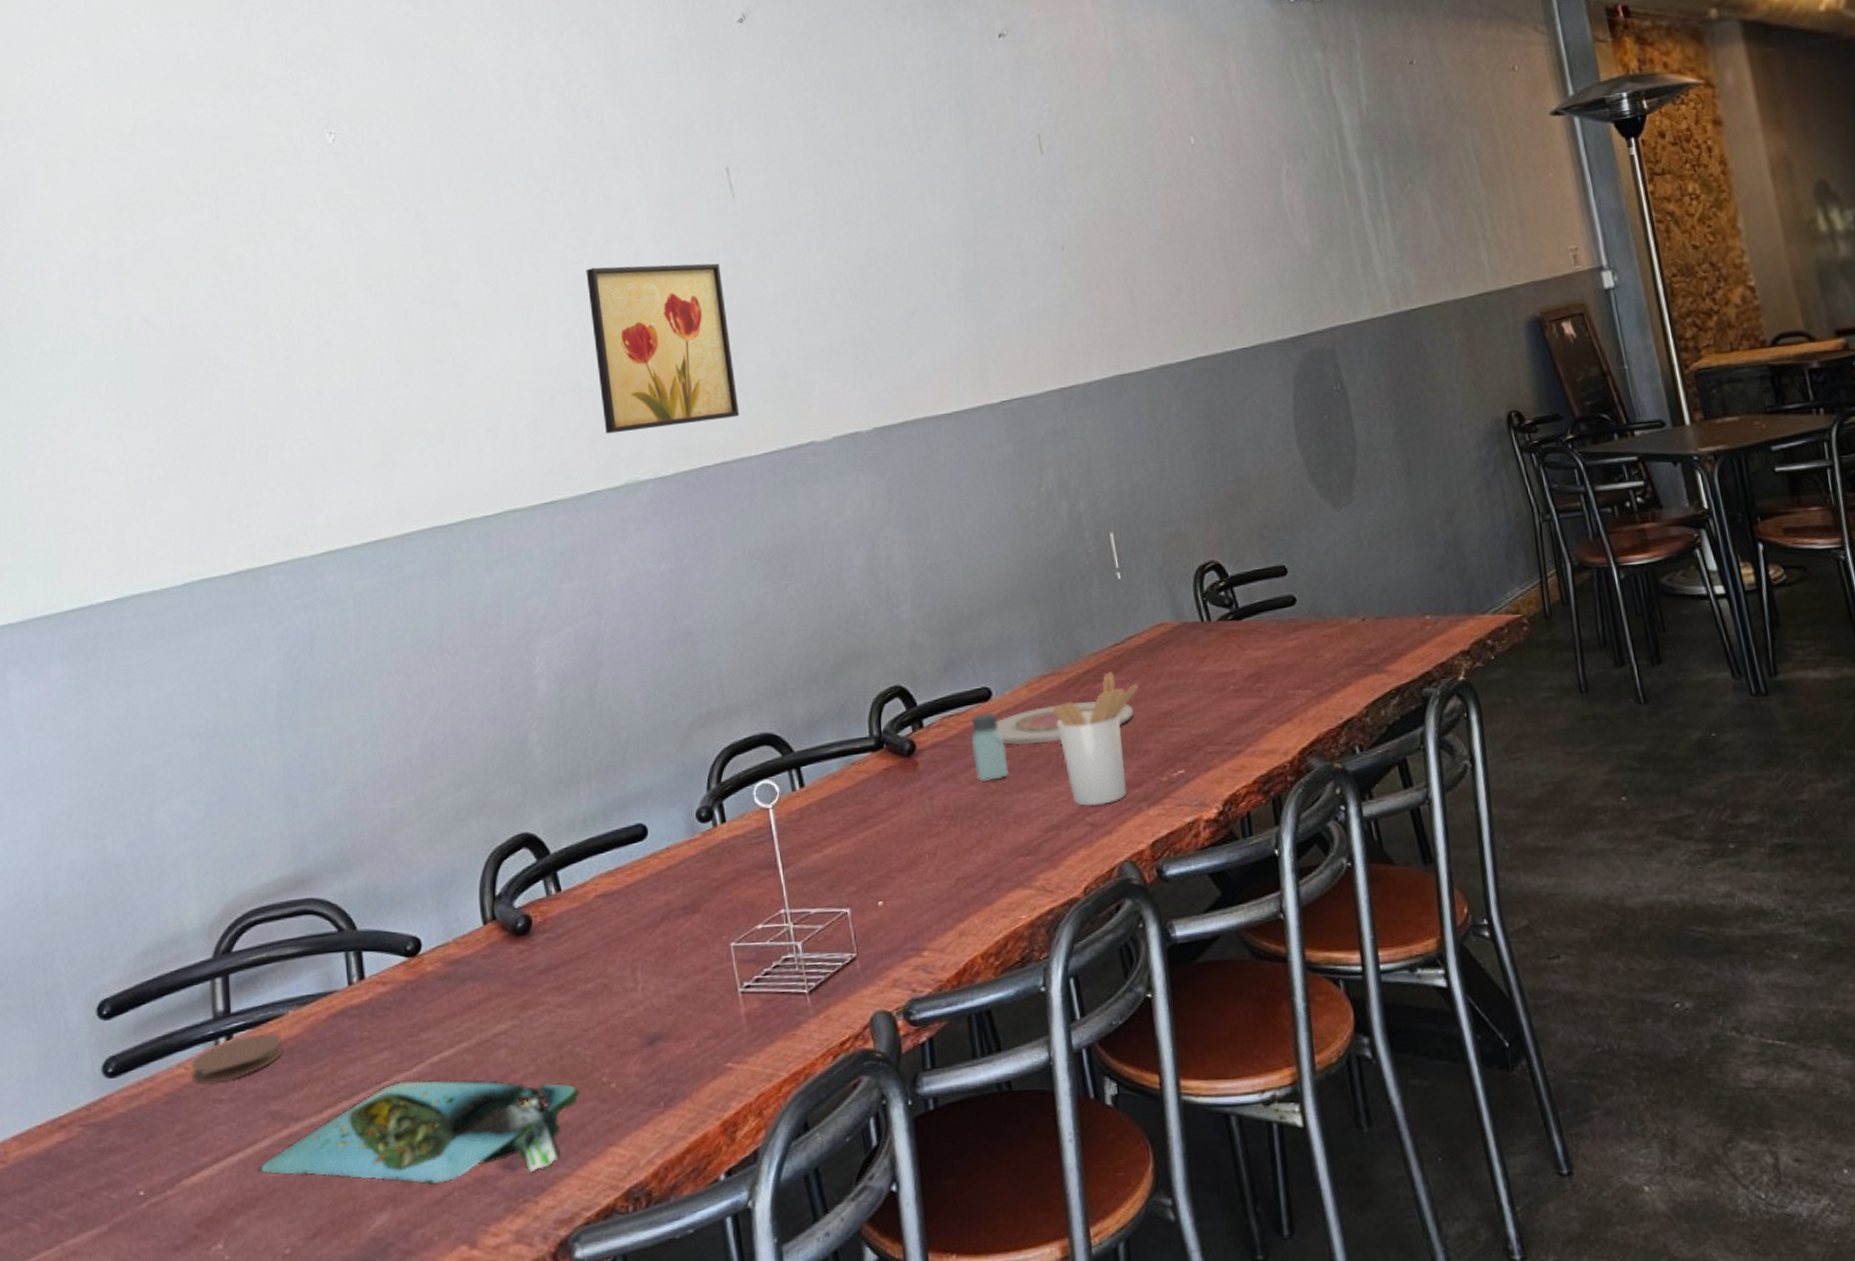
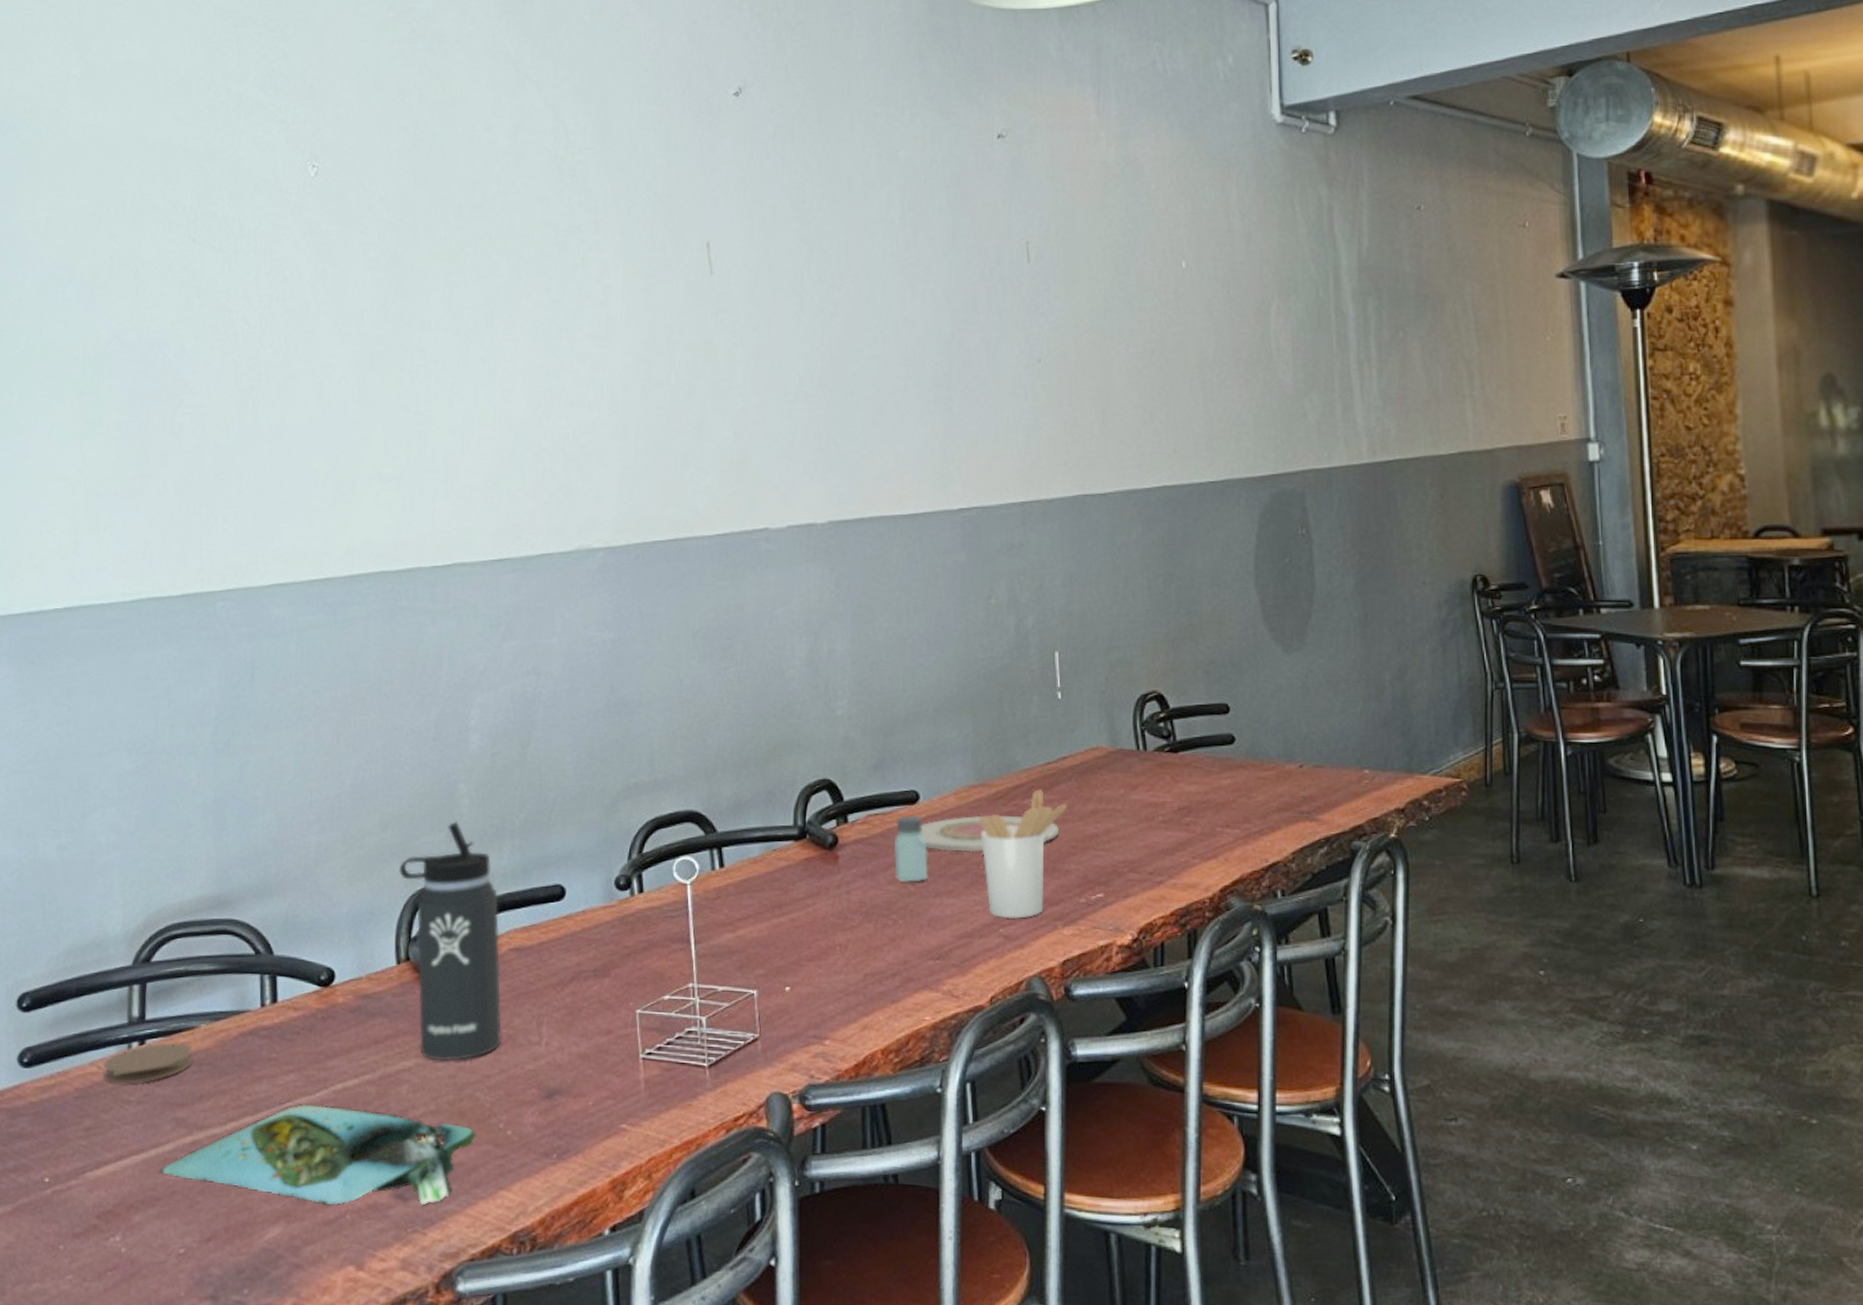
thermos bottle: none [476,771,597,1021] -> present [398,821,502,1062]
wall art: present [586,263,740,434] -> none [556,330,697,498]

